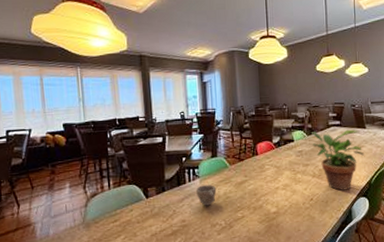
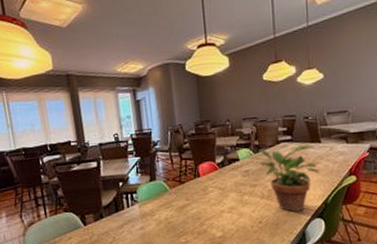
cup: present [195,185,217,206] -> none [135,210,157,232]

